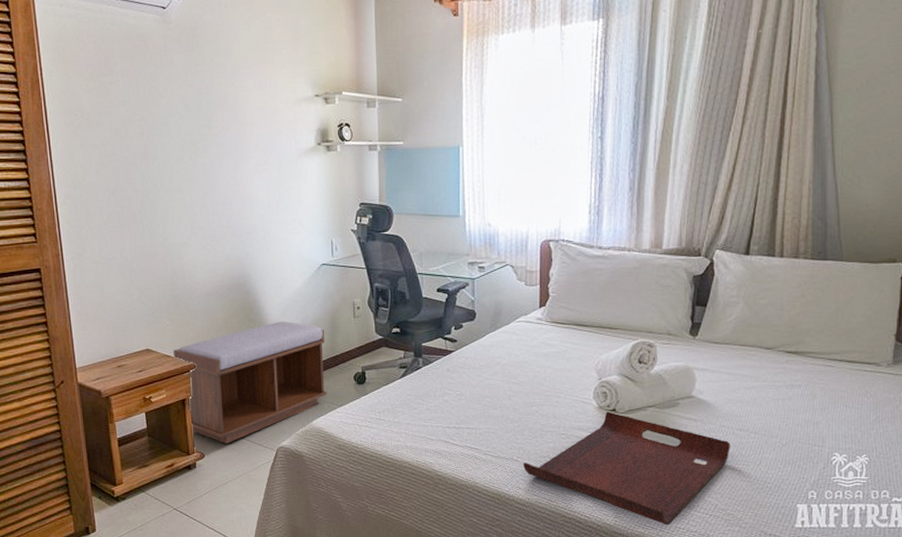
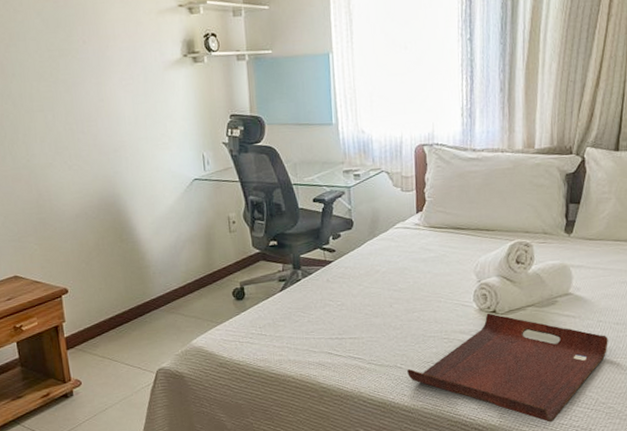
bench: present [174,321,328,443] -> none [43,239,206,369]

